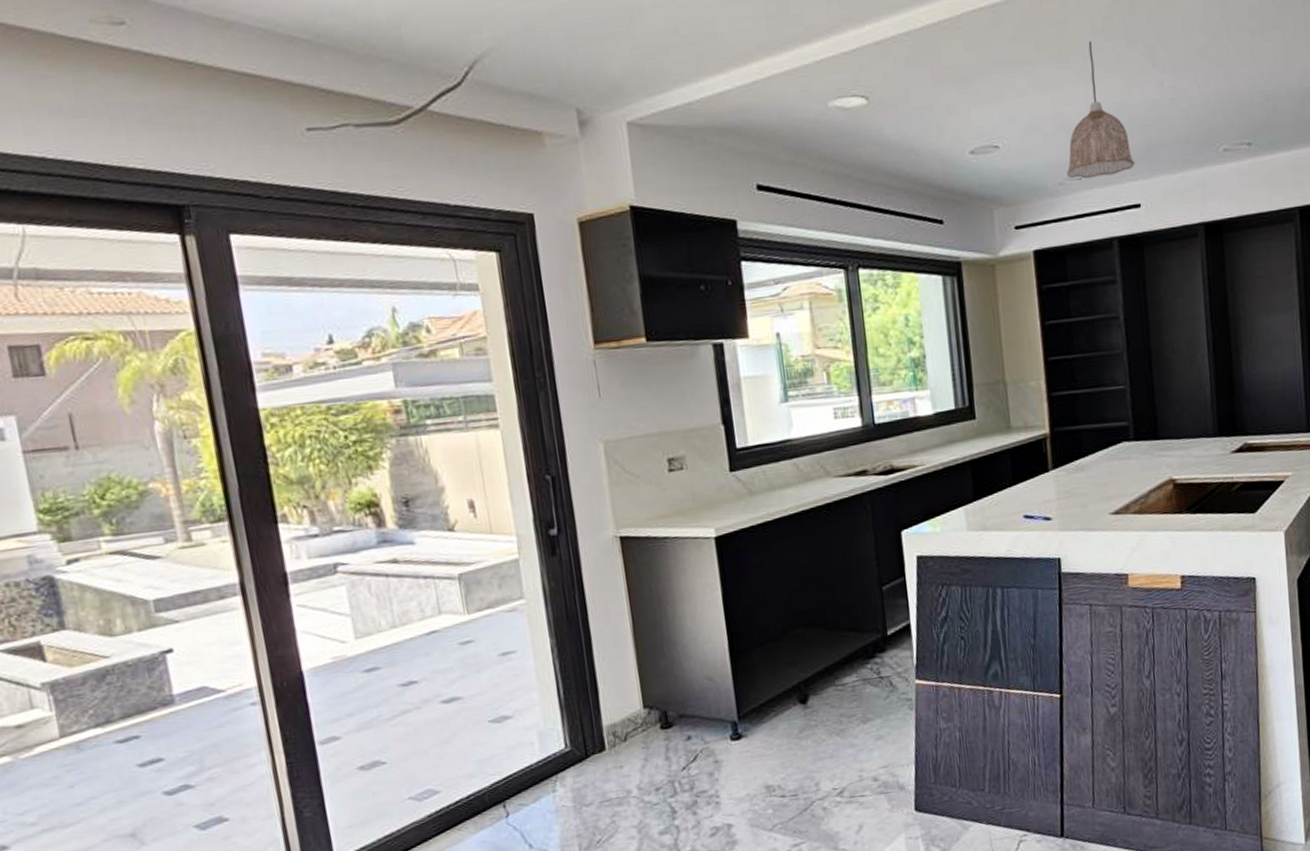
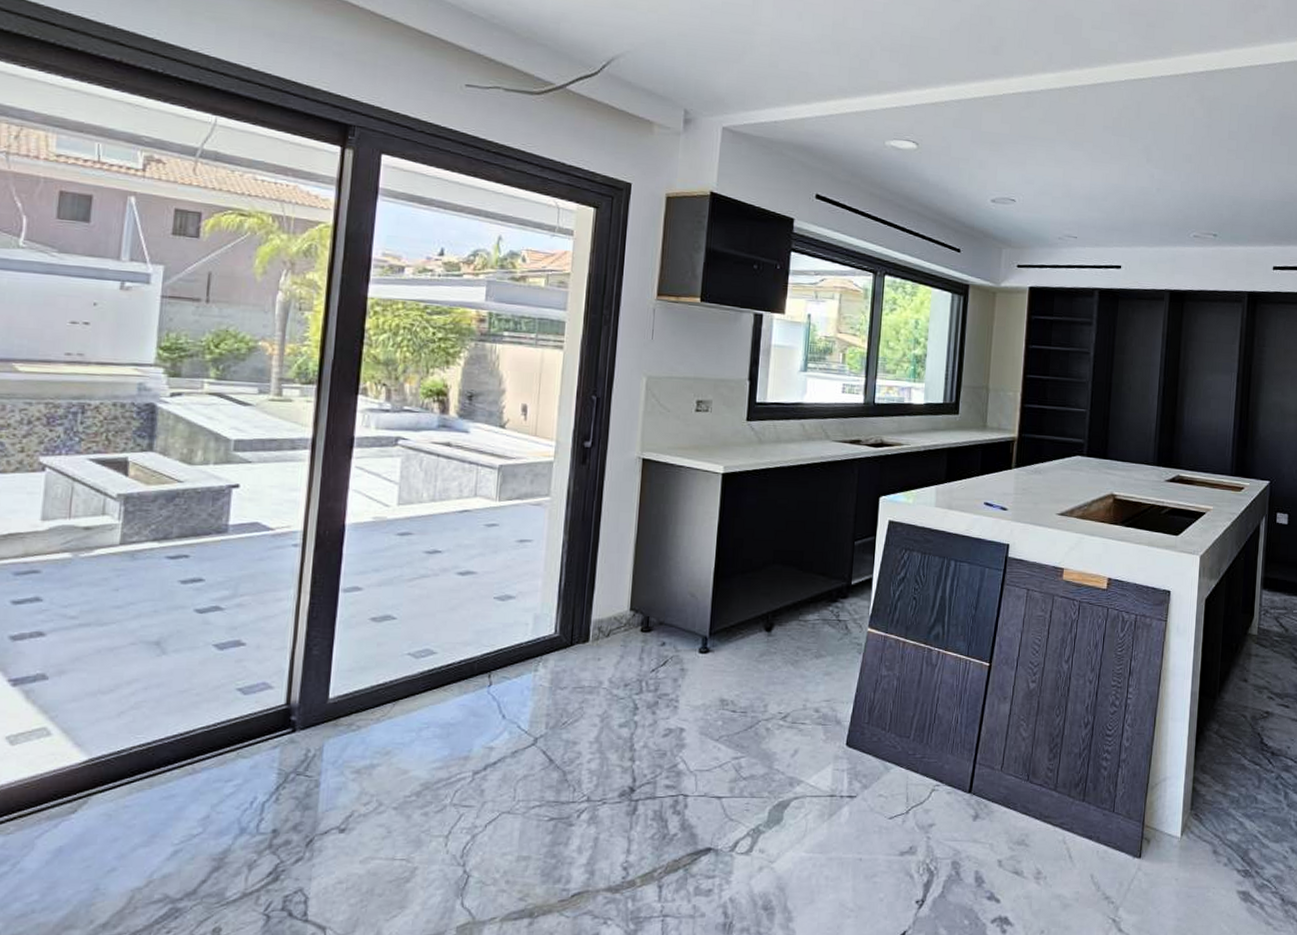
pendant lamp: present [1067,41,1136,179] -> none [1066,133,1122,239]

